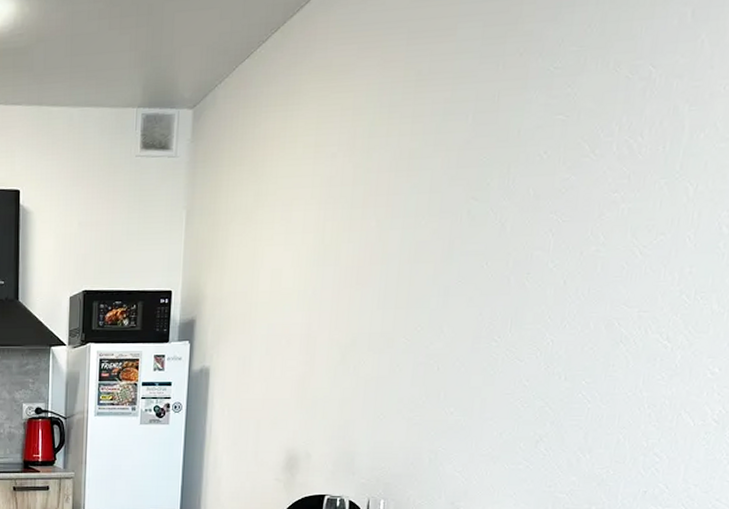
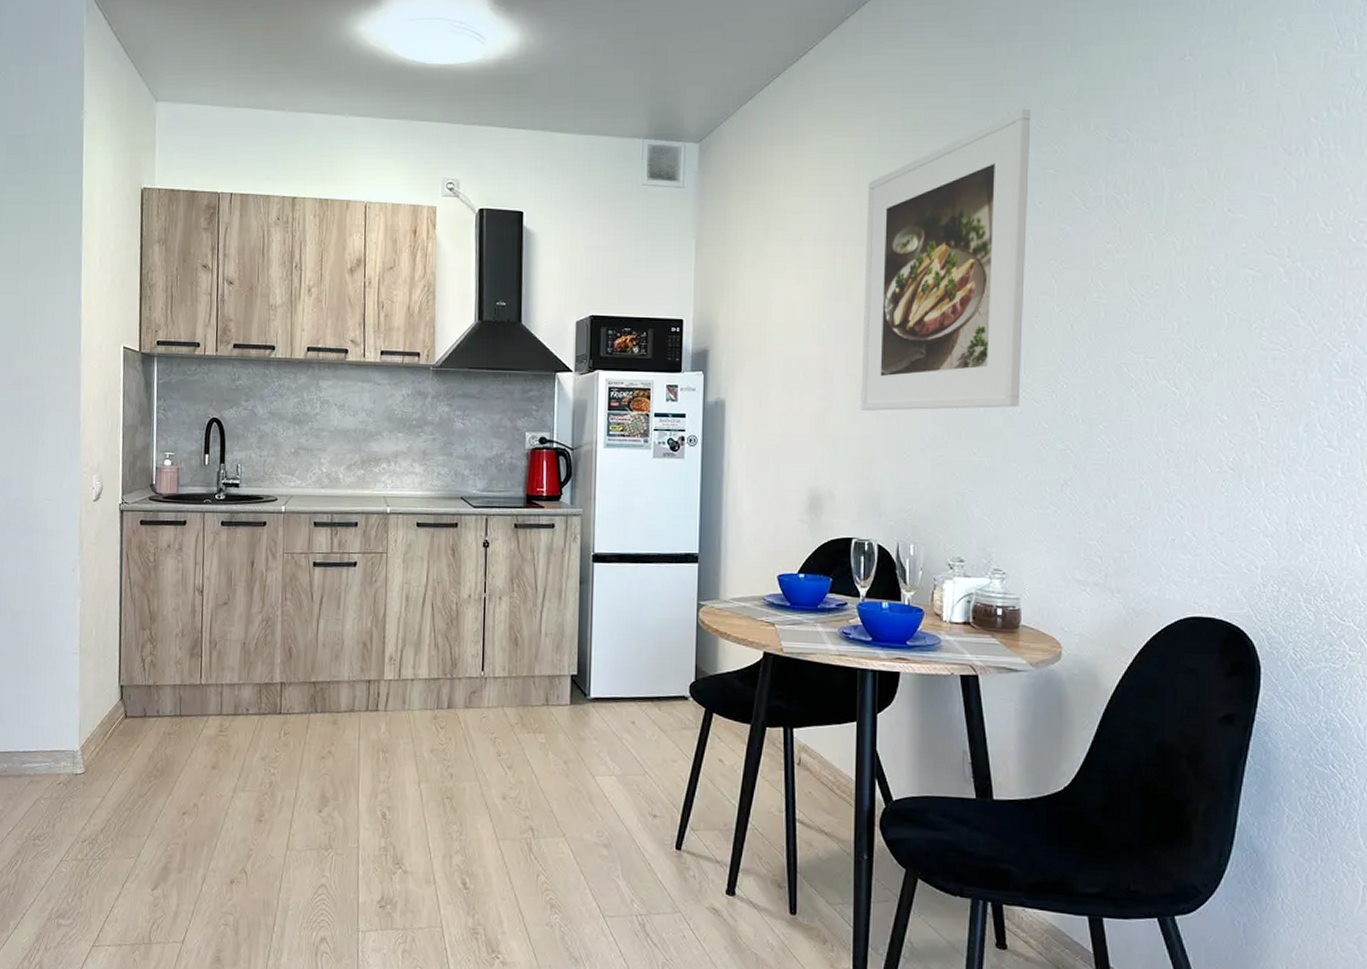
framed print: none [341,48,546,374] -> present [860,108,1031,411]

